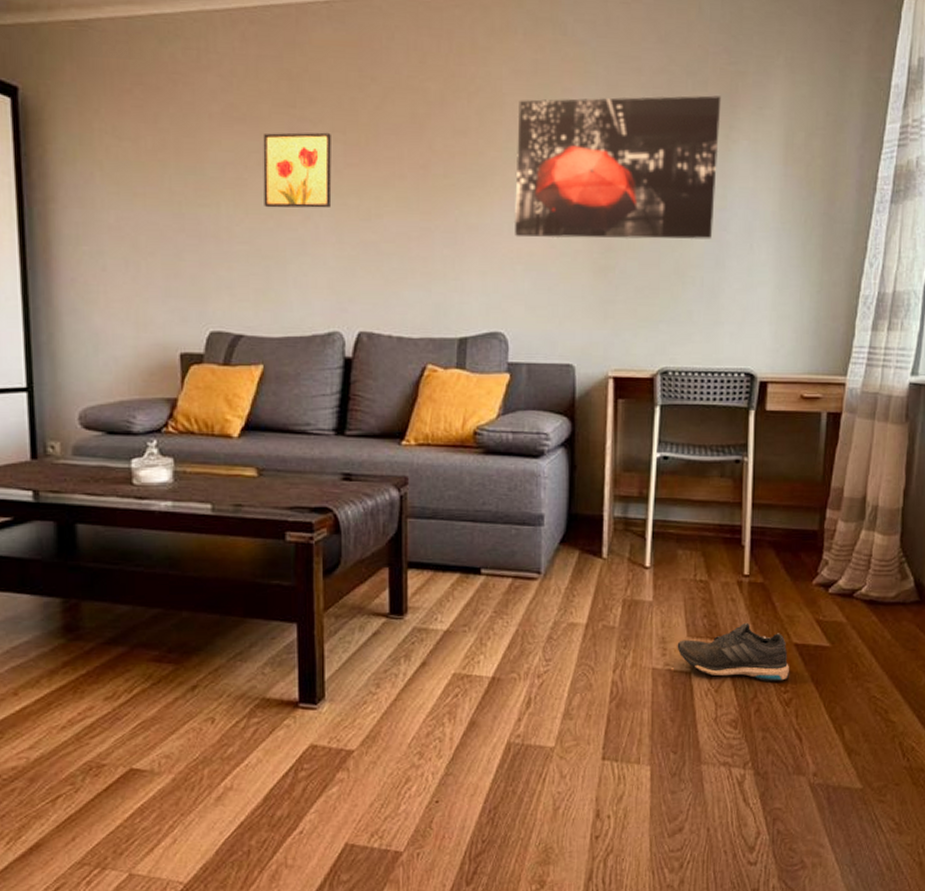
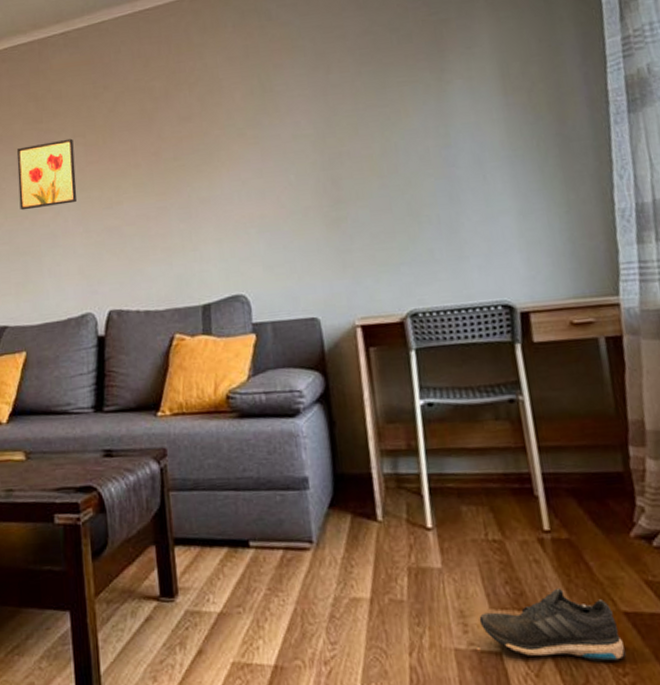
wall art: present [514,95,722,240] -> none [235,44,442,203]

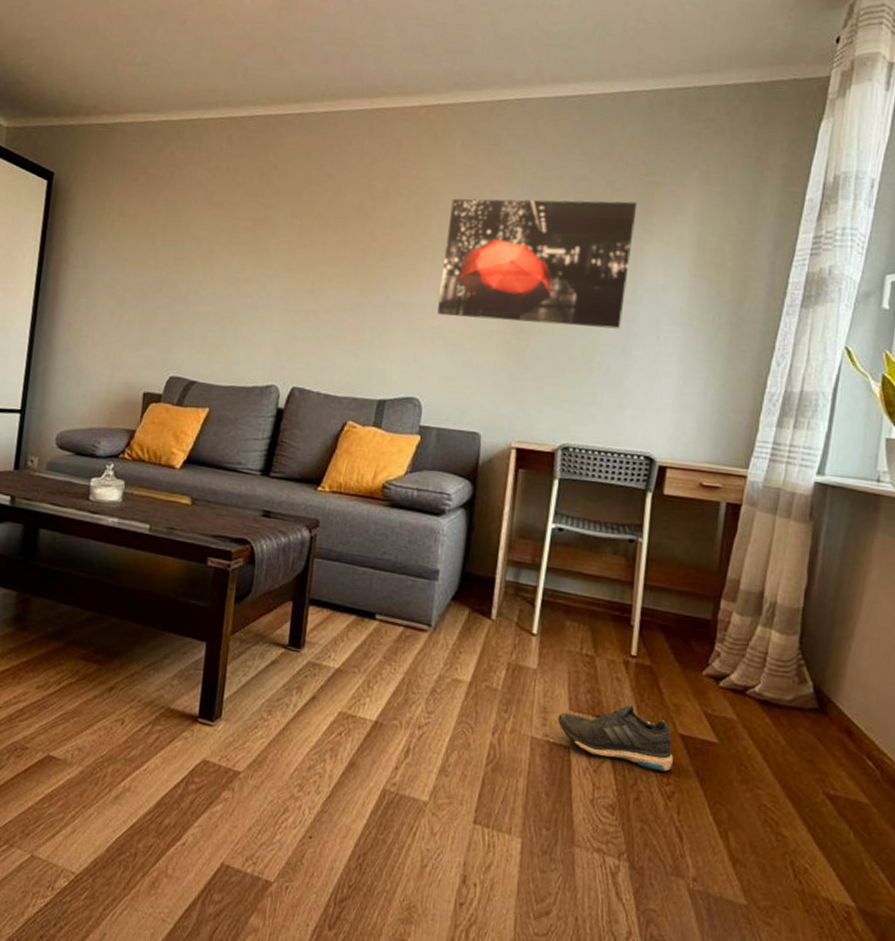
wall art: present [16,138,78,211] -> none [228,216,290,281]
wall art: none [235,44,442,203] -> present [437,198,638,329]

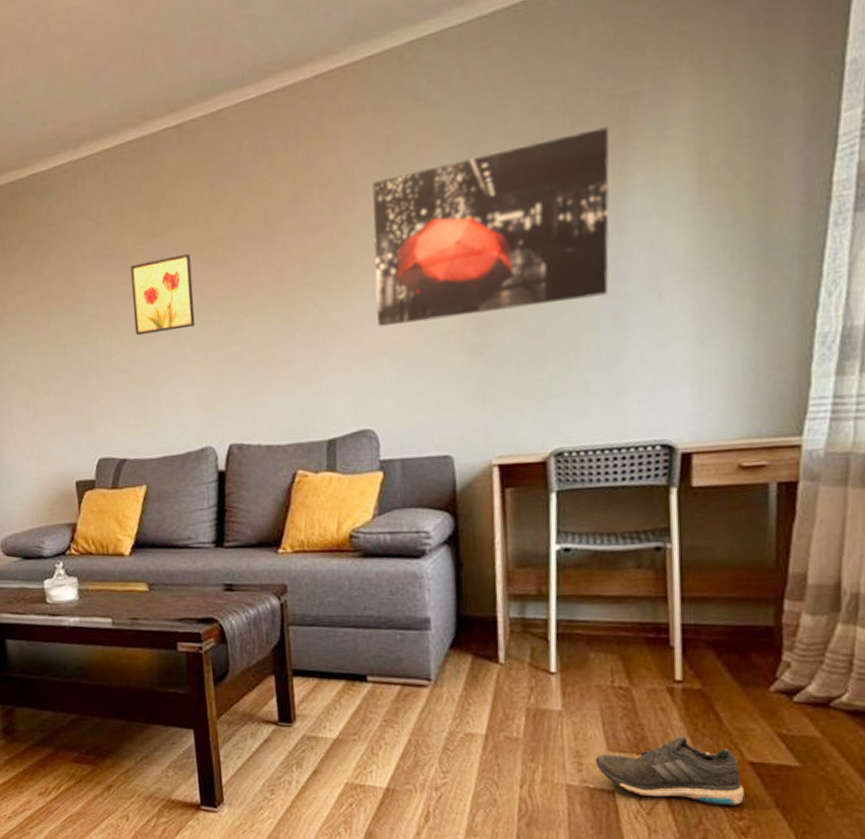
wall art: none [228,216,290,281] -> present [130,253,196,336]

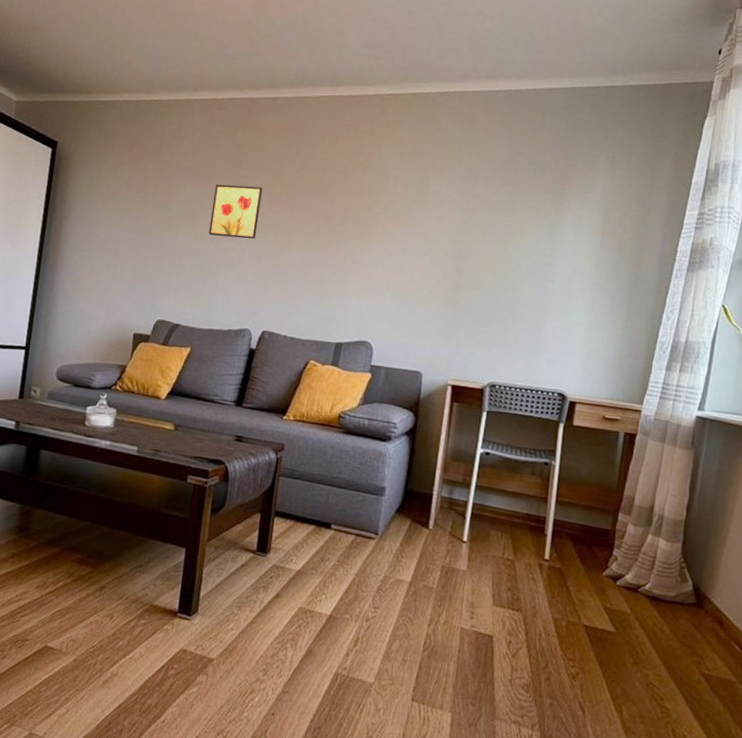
wall art: present [372,126,610,327] -> none [387,173,555,287]
shoe: present [595,735,746,805] -> none [483,600,578,656]

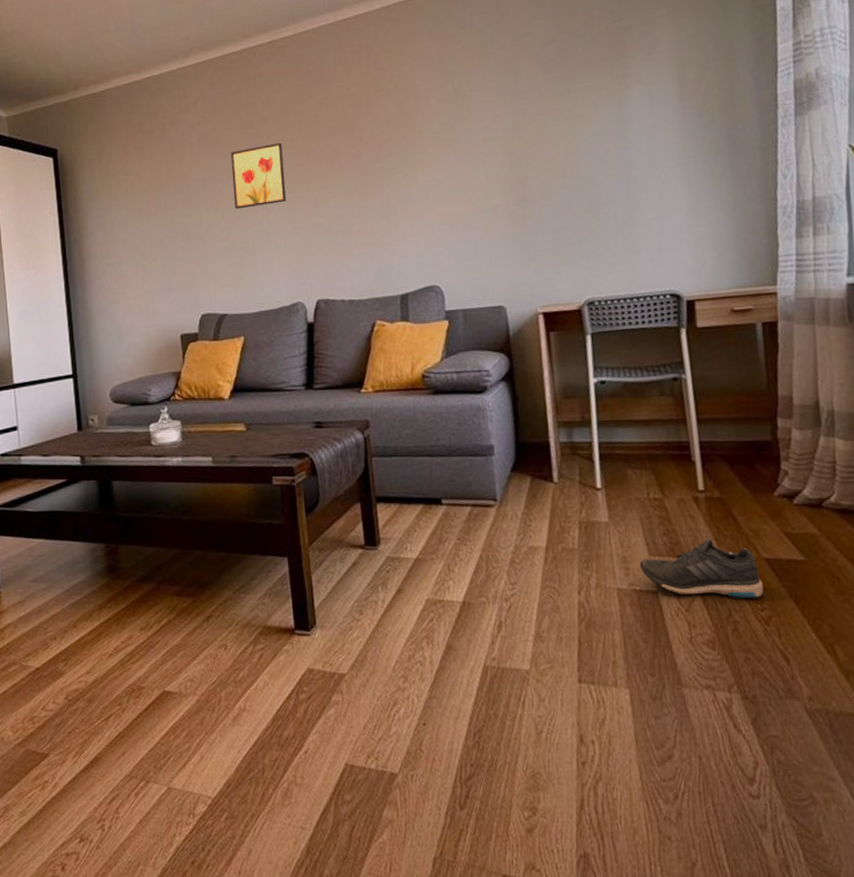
shoe: none [483,600,578,656] -> present [639,538,765,599]

